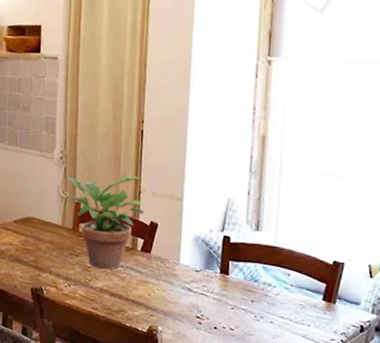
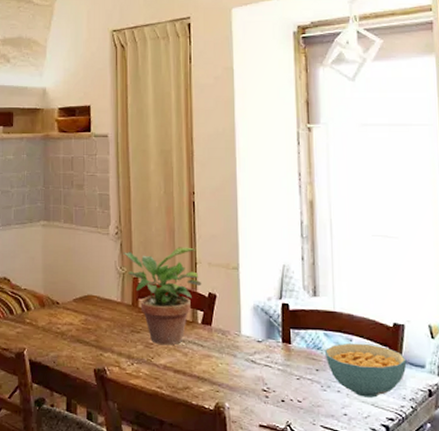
cereal bowl: none [262,277,342,330] -> present [325,343,407,398]

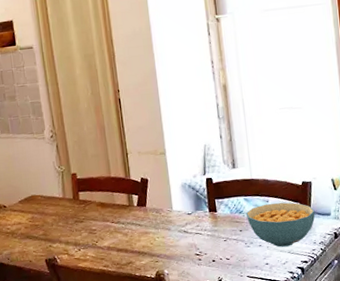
potted plant: present [123,247,202,345] -> none [59,140,134,230]

